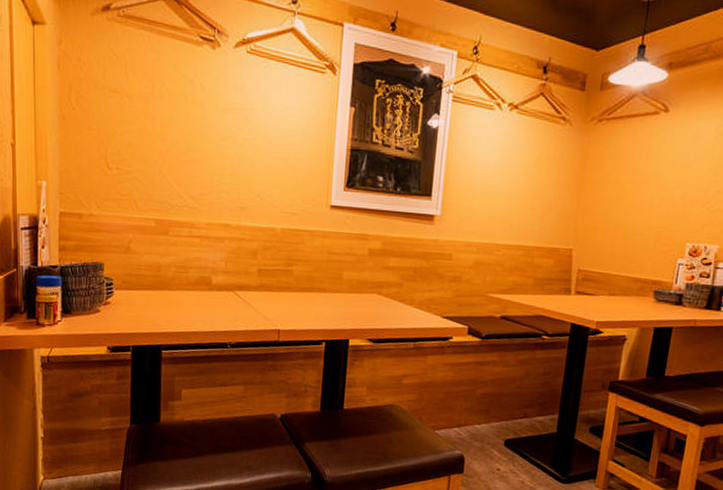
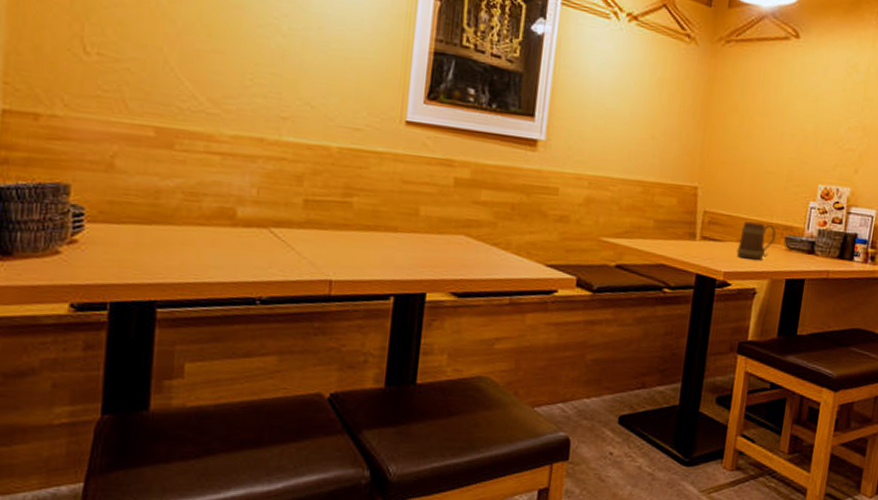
beer mug: none [608,277,645,311] -> present [736,221,776,260]

